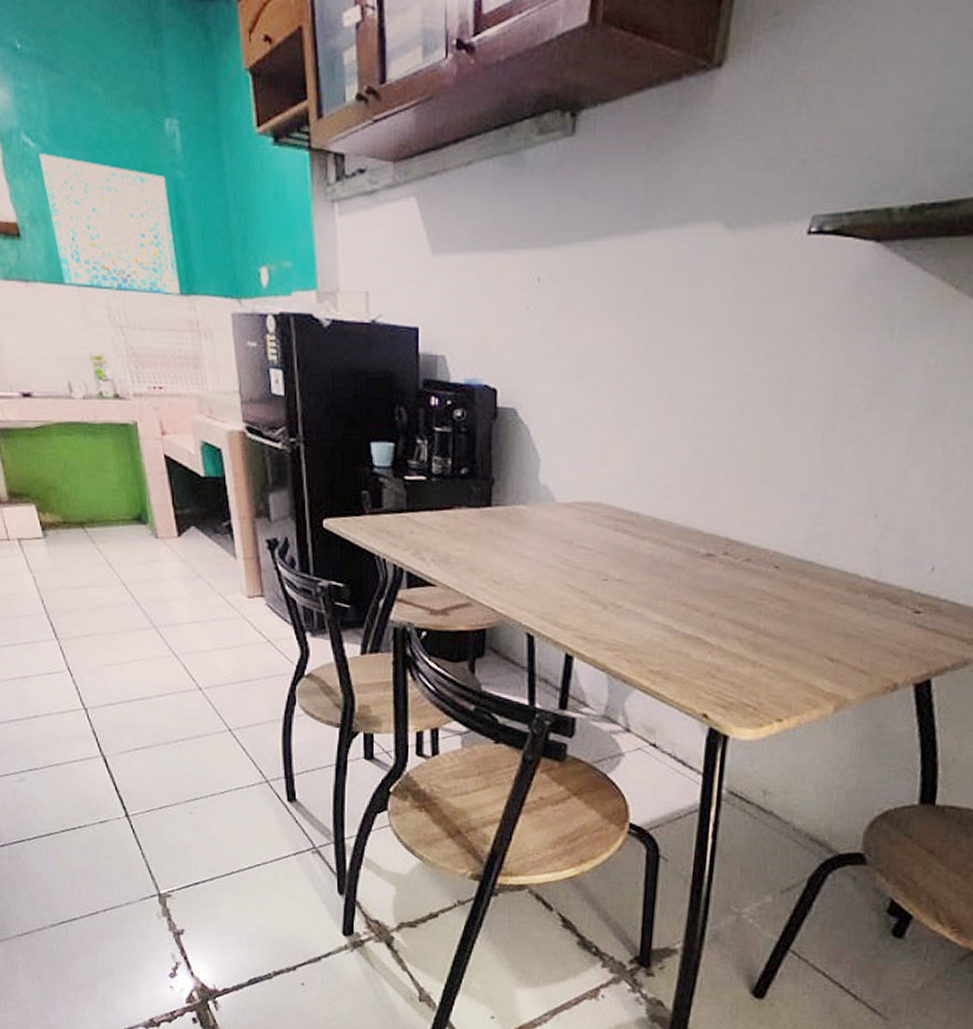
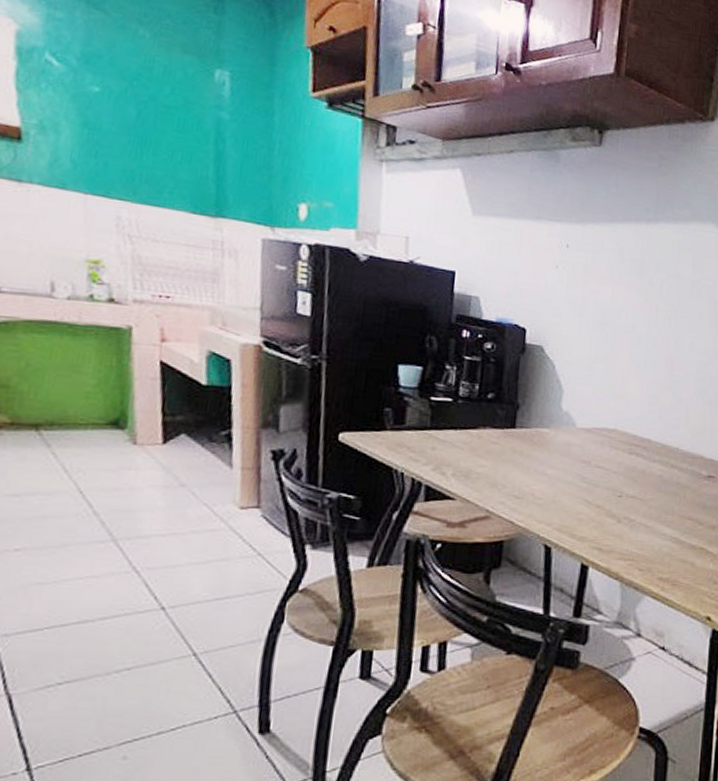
wall art: present [39,154,181,295] -> none [62,73,208,216]

